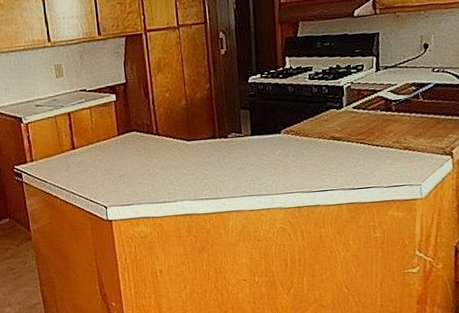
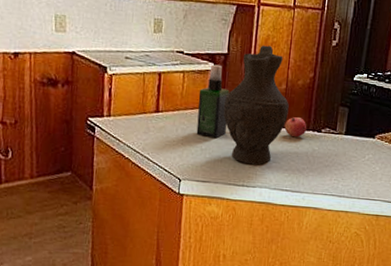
spray bottle: none [107,94,140,163] -> present [196,64,230,139]
decorative vase: none [131,67,194,181] -> present [223,45,289,165]
pomegranate: none [192,128,214,148] -> present [284,117,307,138]

